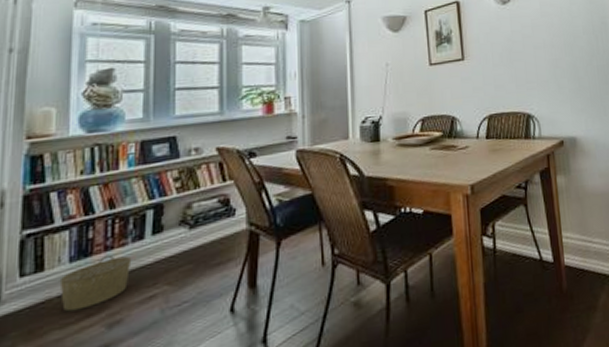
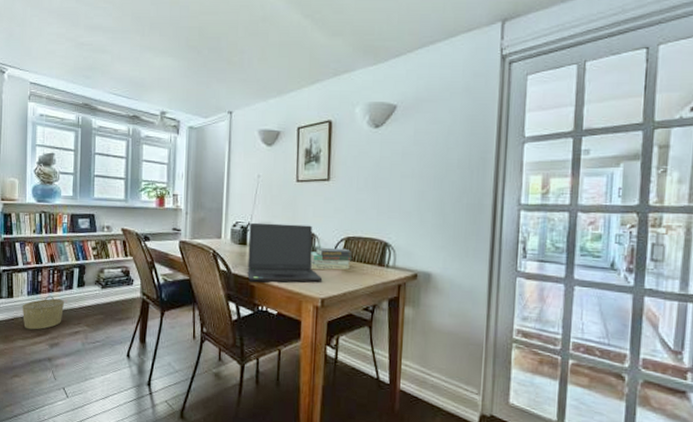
laptop: none [381,108,470,182] -> present [247,222,323,283]
books: none [453,127,497,156] -> present [310,247,352,270]

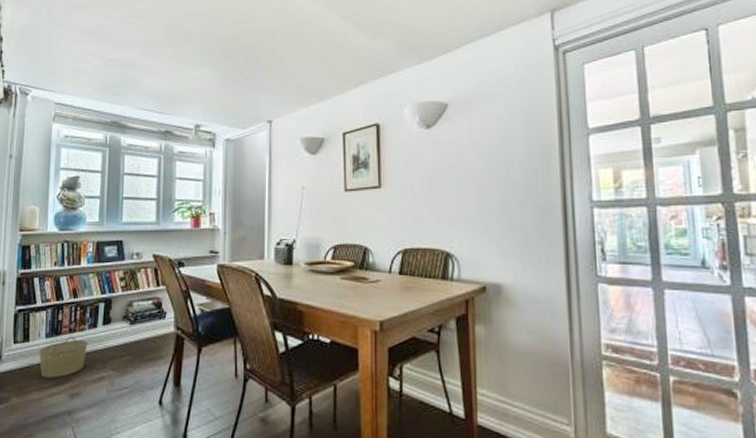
laptop: present [247,222,323,283] -> none [295,238,380,306]
books: present [310,247,352,270] -> none [365,262,411,289]

